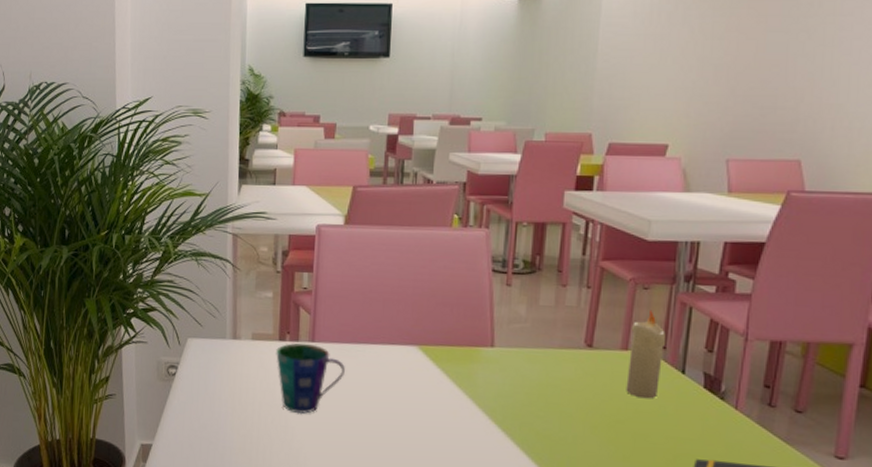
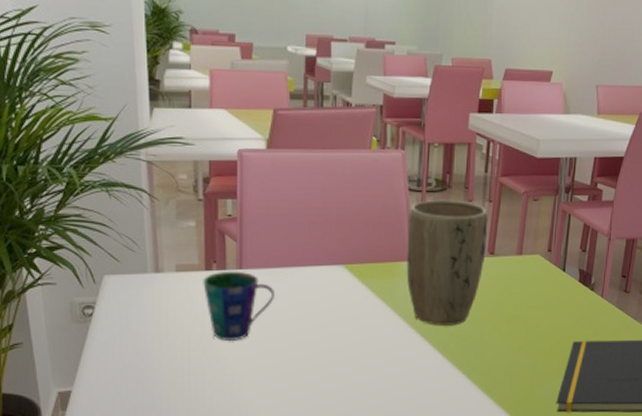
plant pot: none [487,282,586,424] -> present [406,199,488,326]
candle: present [626,309,665,399] -> none [521,218,551,295]

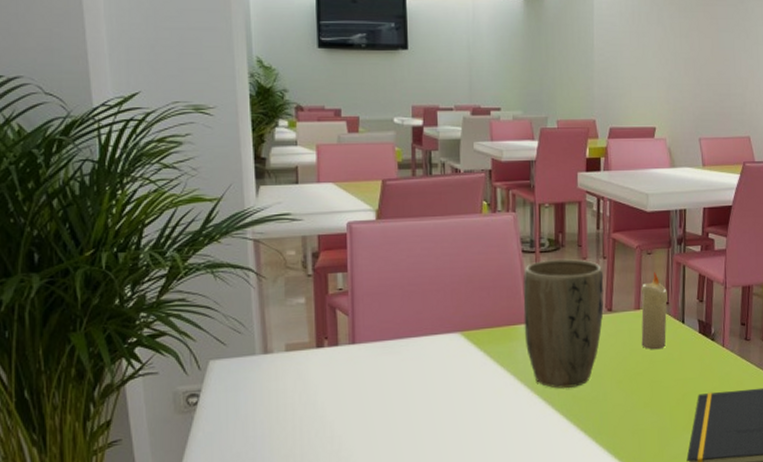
cup: present [203,271,274,342] -> none [314,346,390,422]
candle: none [521,218,551,295] -> present [641,271,668,350]

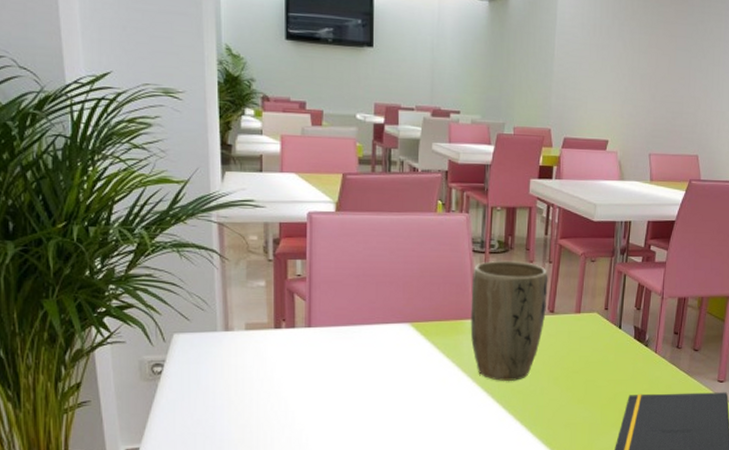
candle: present [641,271,668,350] -> none [579,278,607,351]

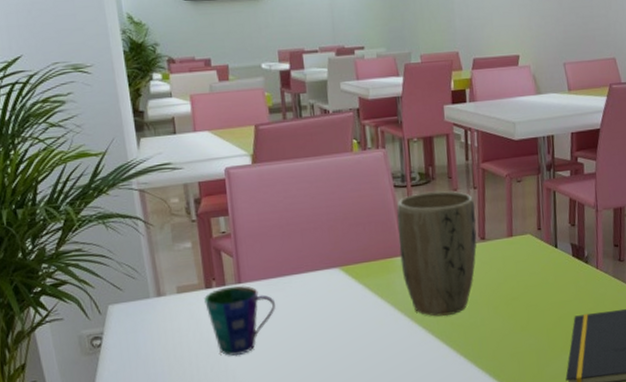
cup: none [272,329,342,398] -> present [204,285,275,356]

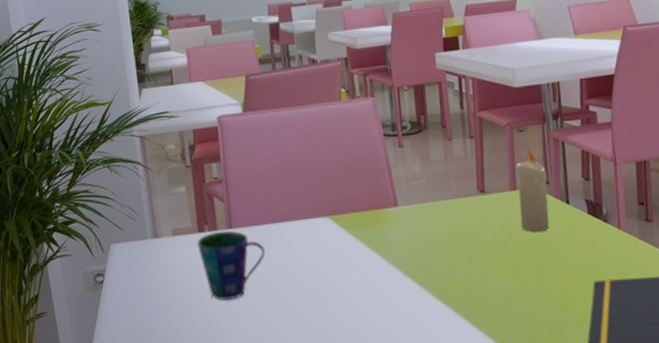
plant pot: present [397,191,477,317] -> none [387,140,476,273]
candle: none [513,199,540,275] -> present [516,149,550,233]

